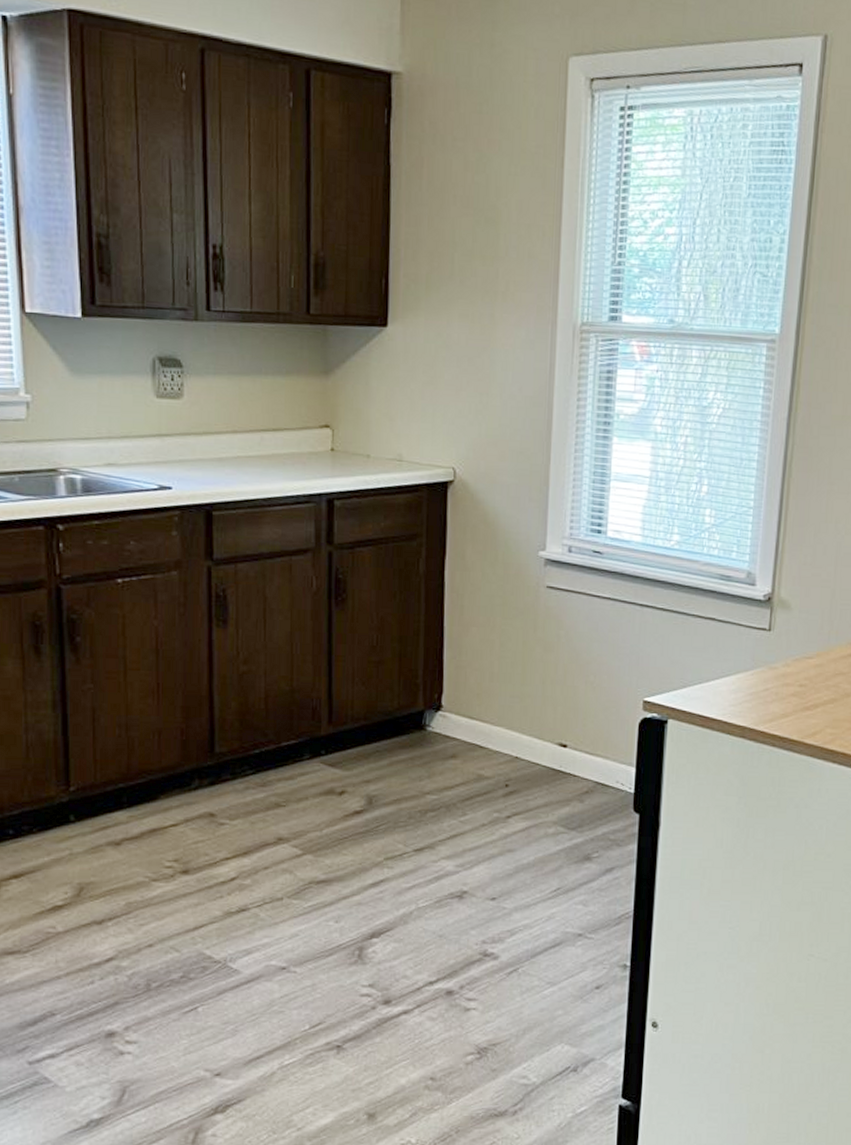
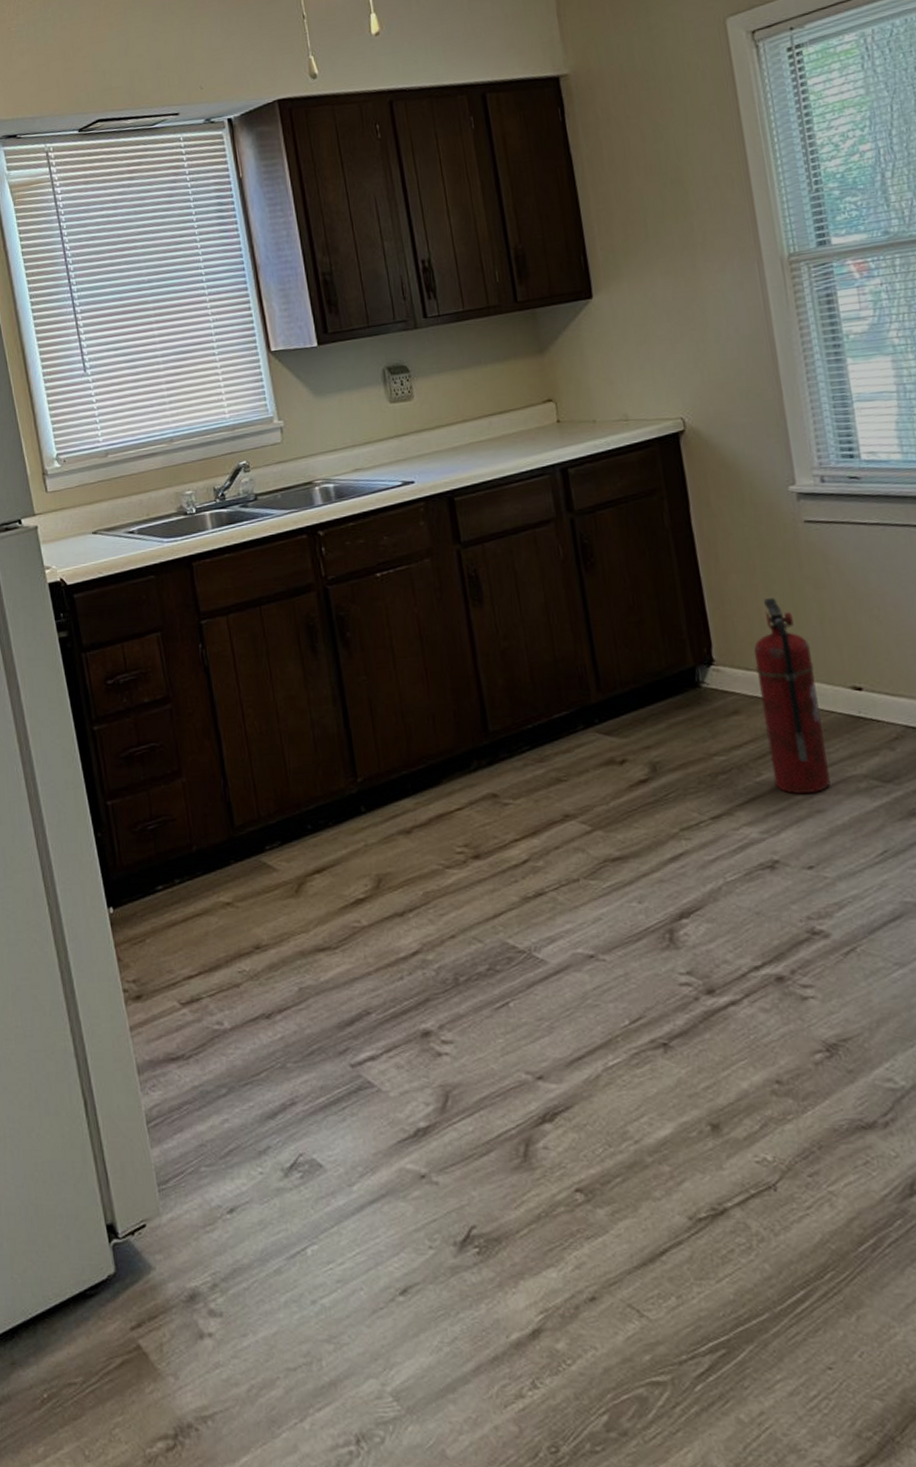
fire extinguisher: none [476,654,531,835] -> present [753,598,831,795]

